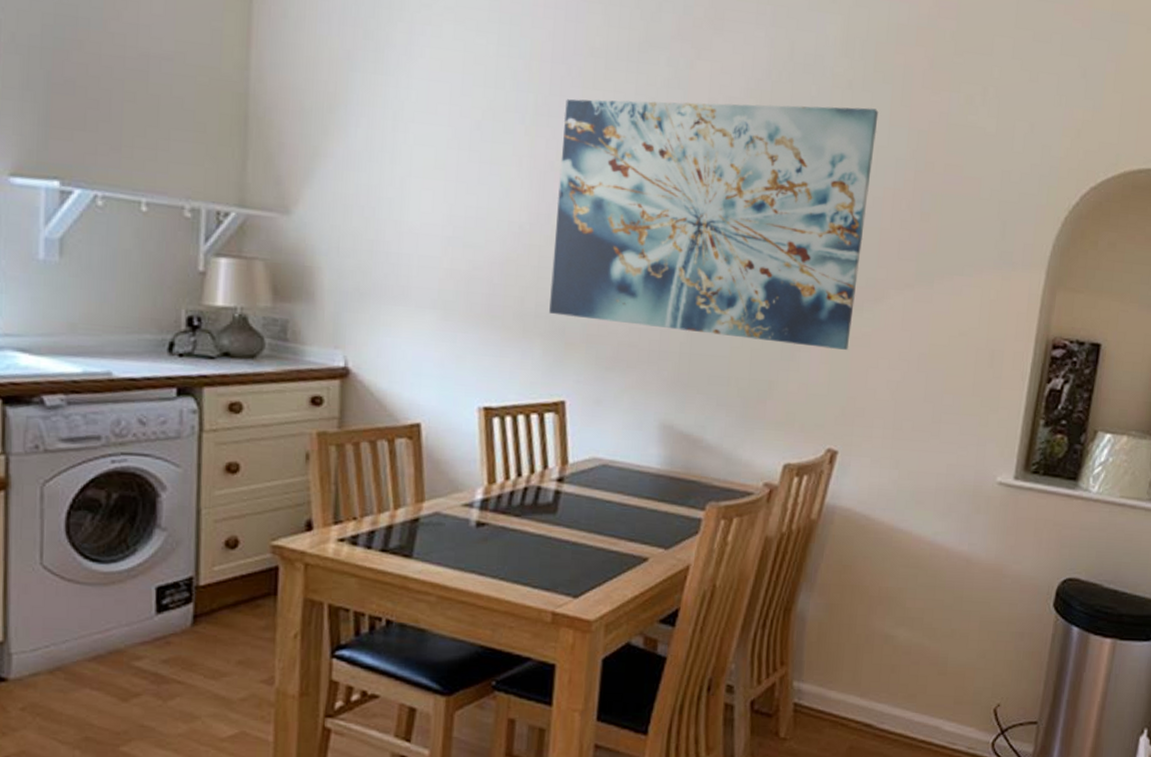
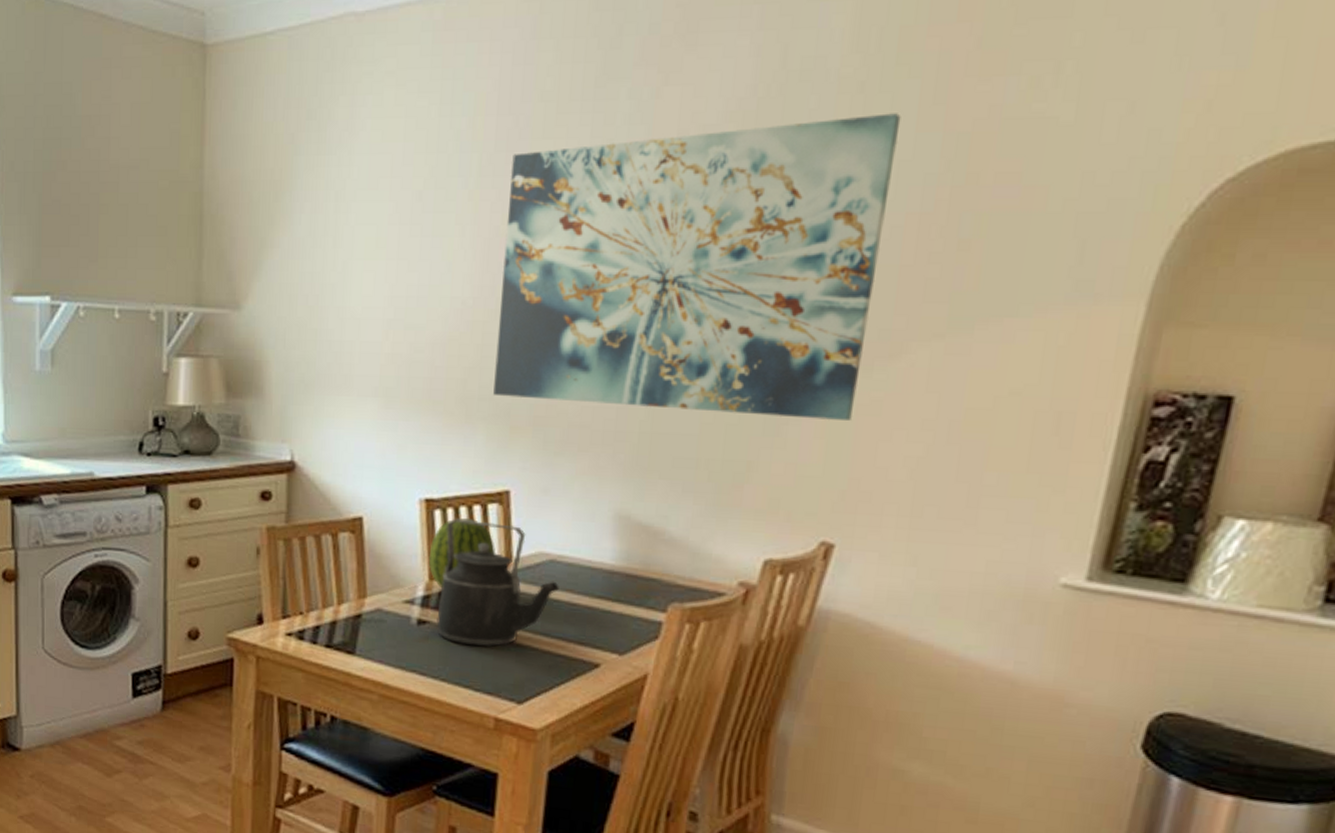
fruit: none [487,425,552,491] -> present [428,517,495,588]
kettle: none [495,426,611,547] -> present [436,518,559,648]

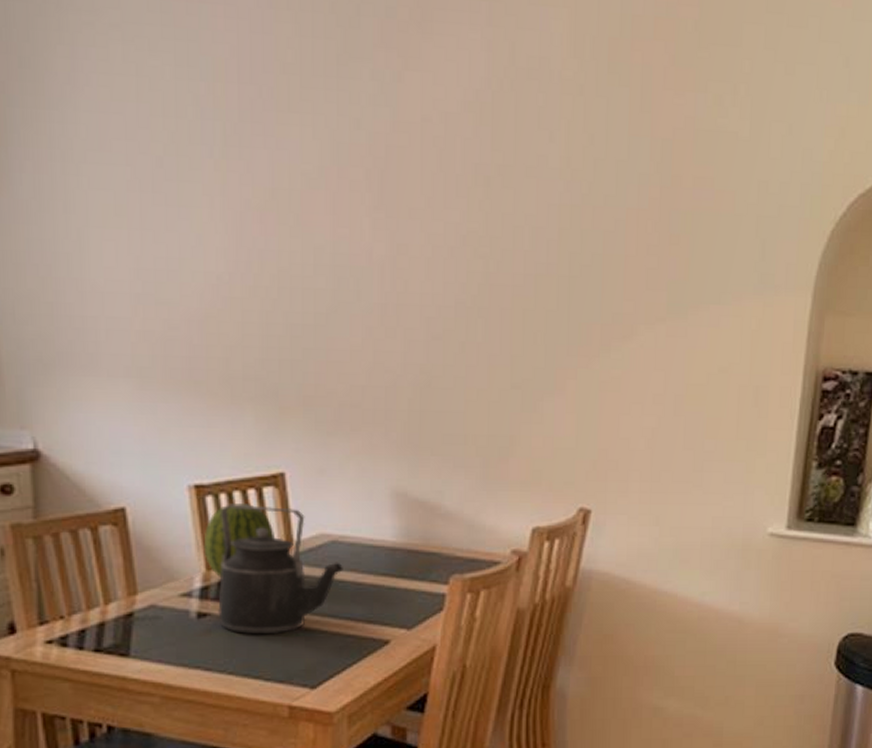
wall art: present [493,113,901,420] -> none [258,116,616,396]

